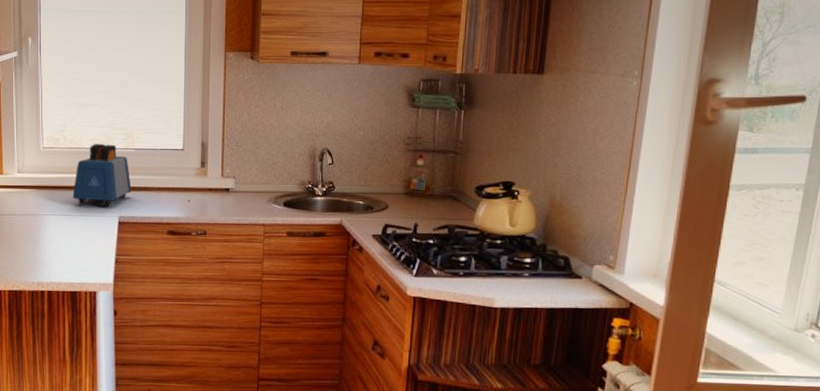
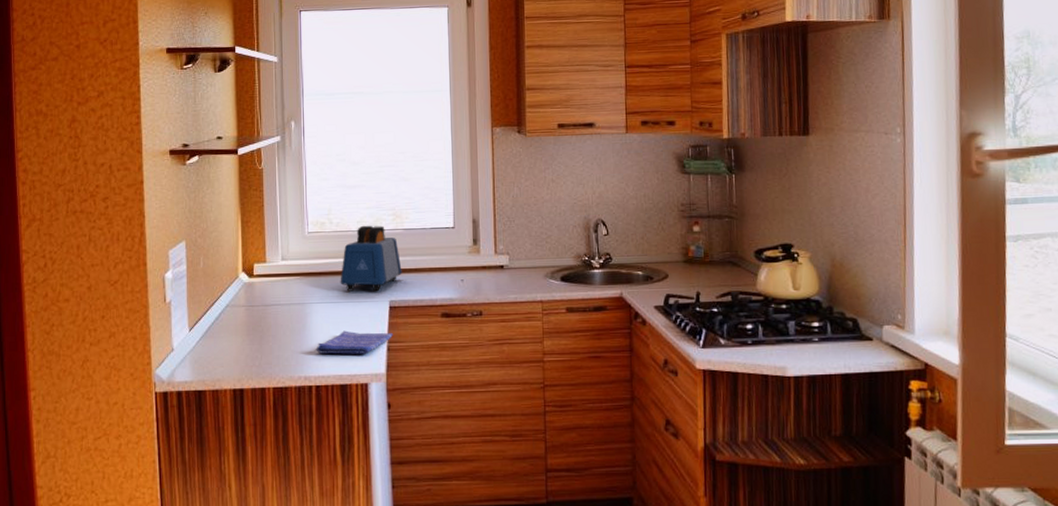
dish towel: none [48,242,121,265] -> present [316,330,393,354]

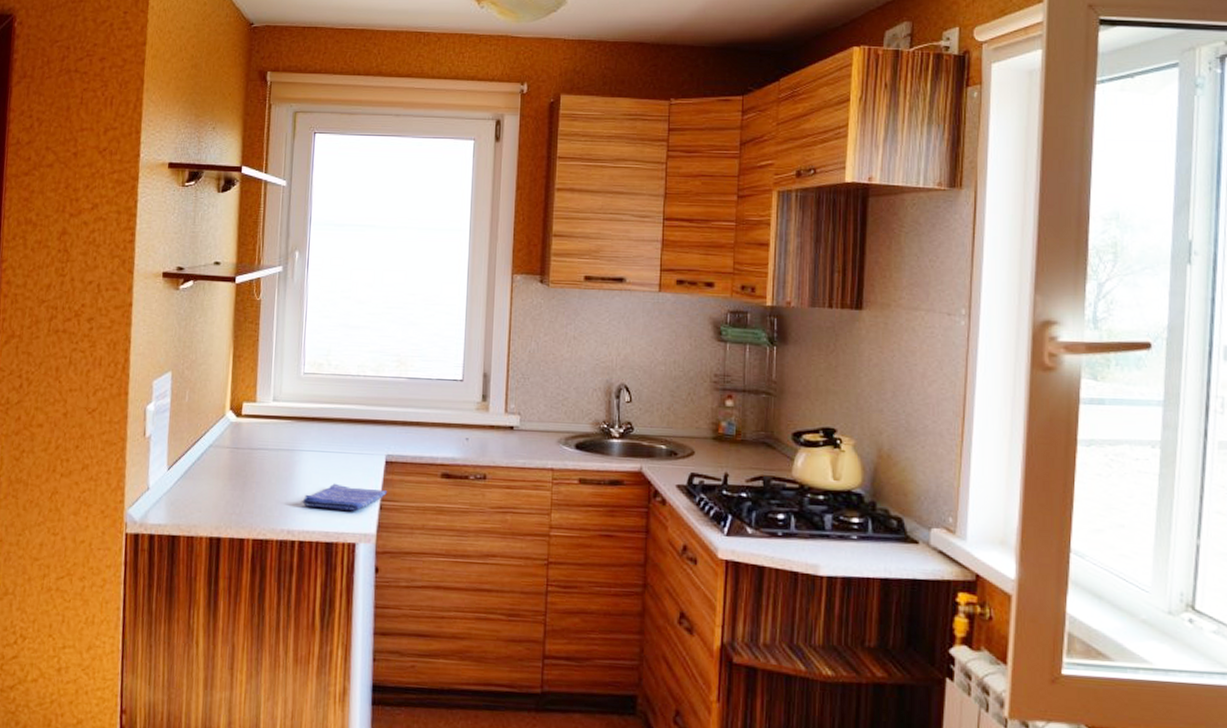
toaster: present [340,225,402,292] -> none [334,370,403,444]

